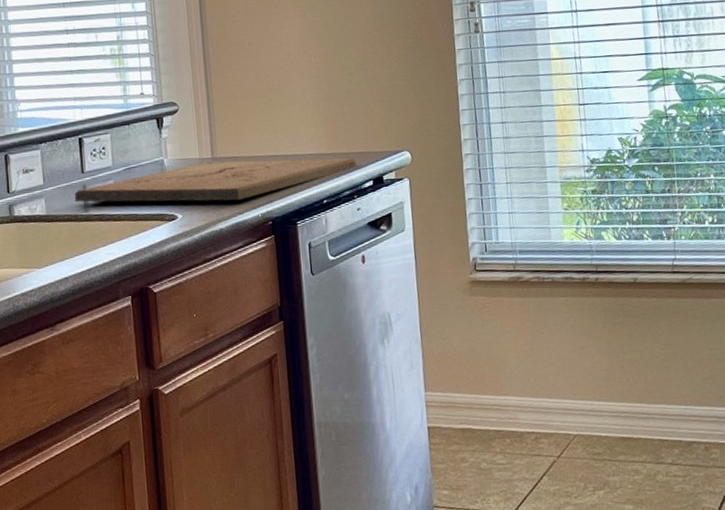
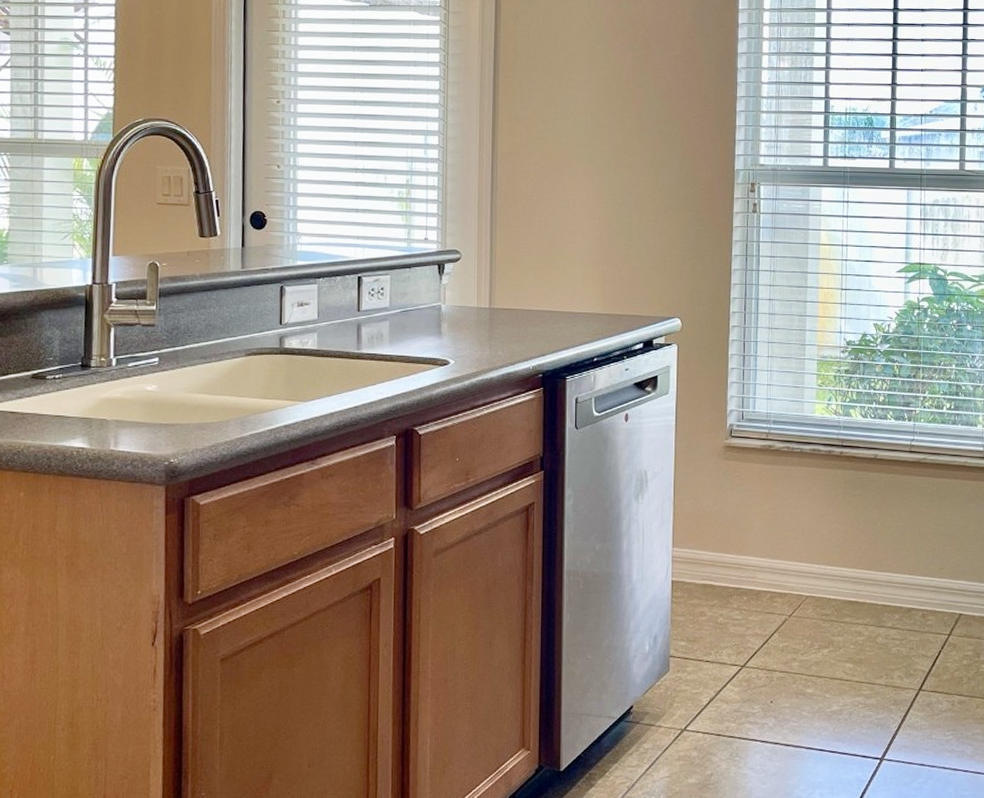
cutting board: present [74,157,357,203] -> none [347,311,629,352]

